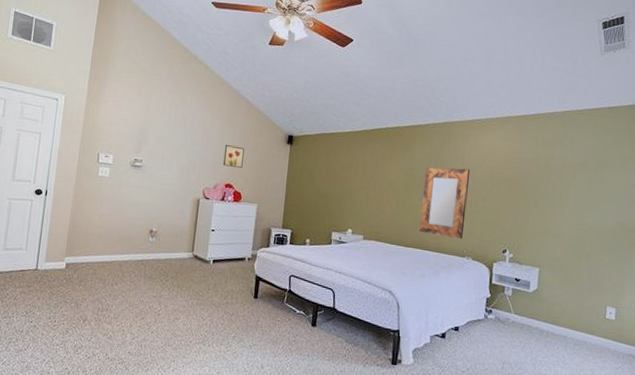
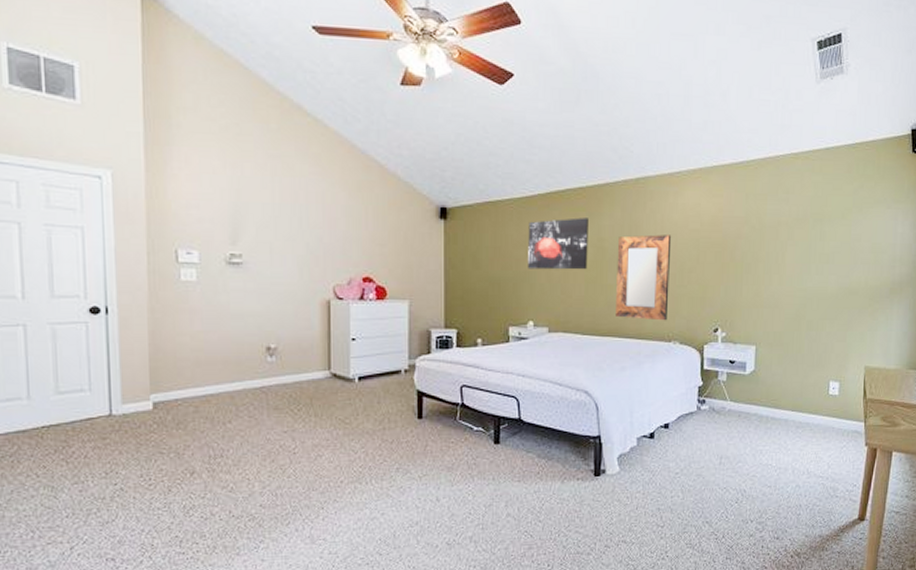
wall art: present [223,145,244,169] -> none [355,226,383,256]
wall art: none [351,150,403,192] -> present [528,217,588,270]

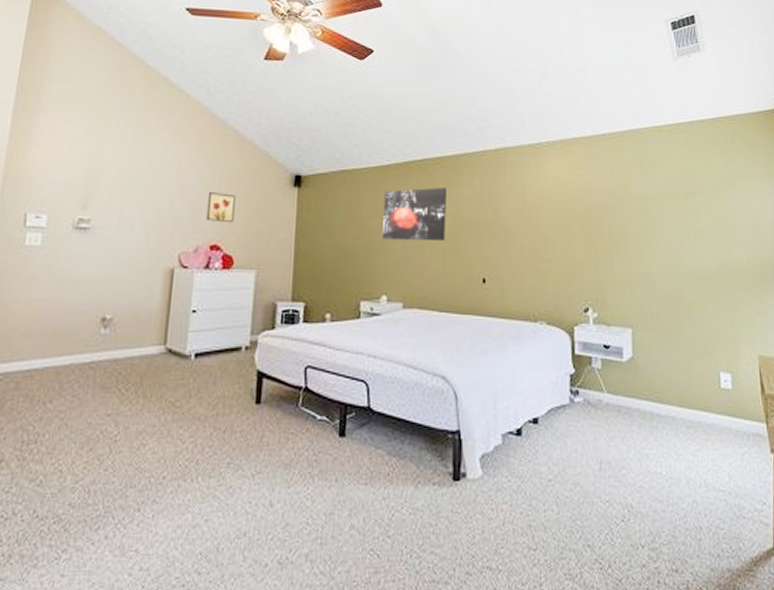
wall art: none [355,226,383,256] -> present [206,192,236,223]
home mirror: present [616,234,672,321] -> none [476,206,534,299]

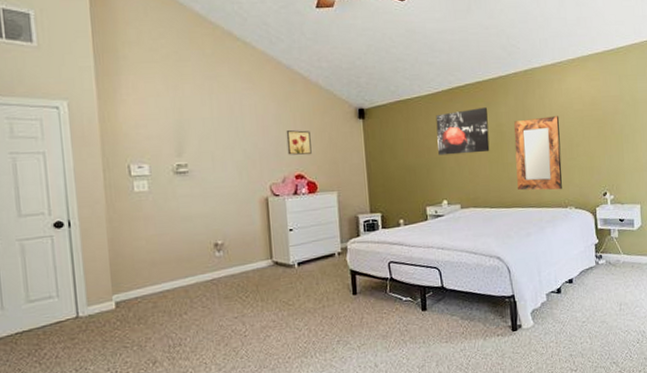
home mirror: none [476,206,534,299] -> present [514,116,562,191]

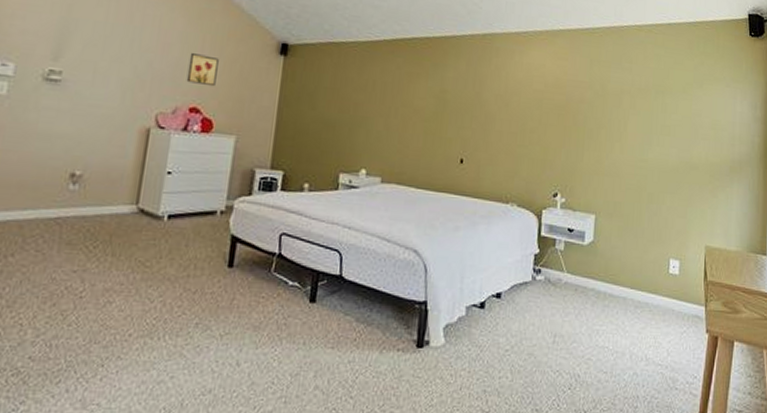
wall art: present [436,107,490,156] -> none [366,66,432,121]
home mirror: present [514,116,562,191] -> none [453,90,515,181]

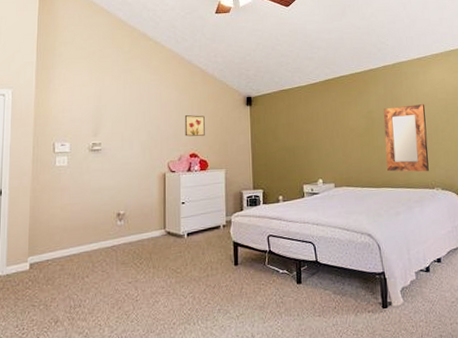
home mirror: none [453,90,515,181] -> present [383,104,429,172]

